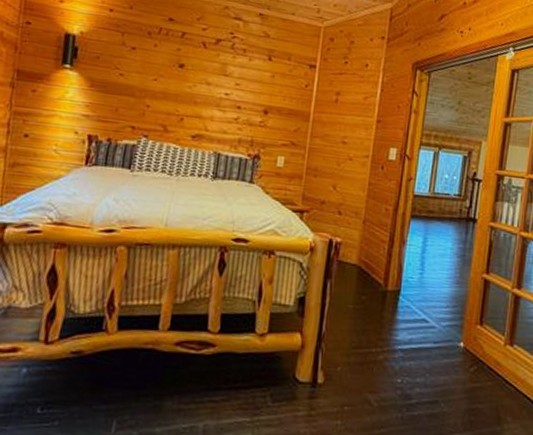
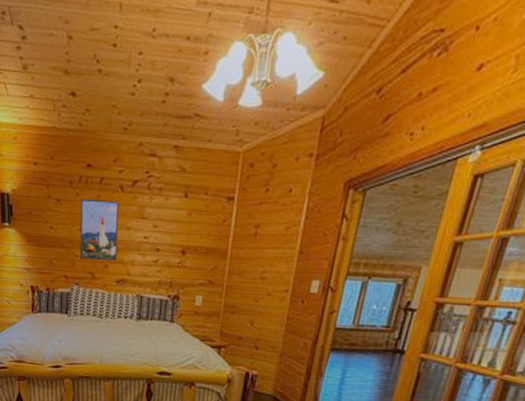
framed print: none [151,49,201,116] -> present [79,198,119,262]

